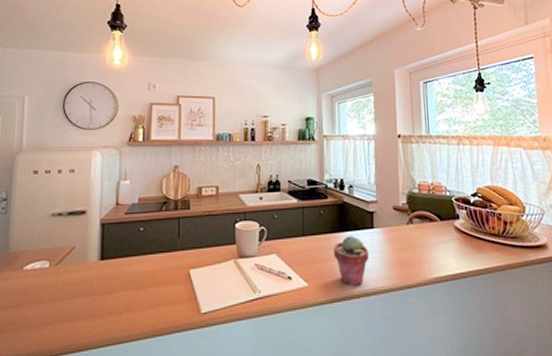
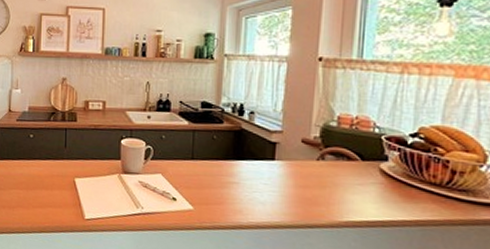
potted succulent: present [333,235,369,287] -> none [224,164,266,218]

